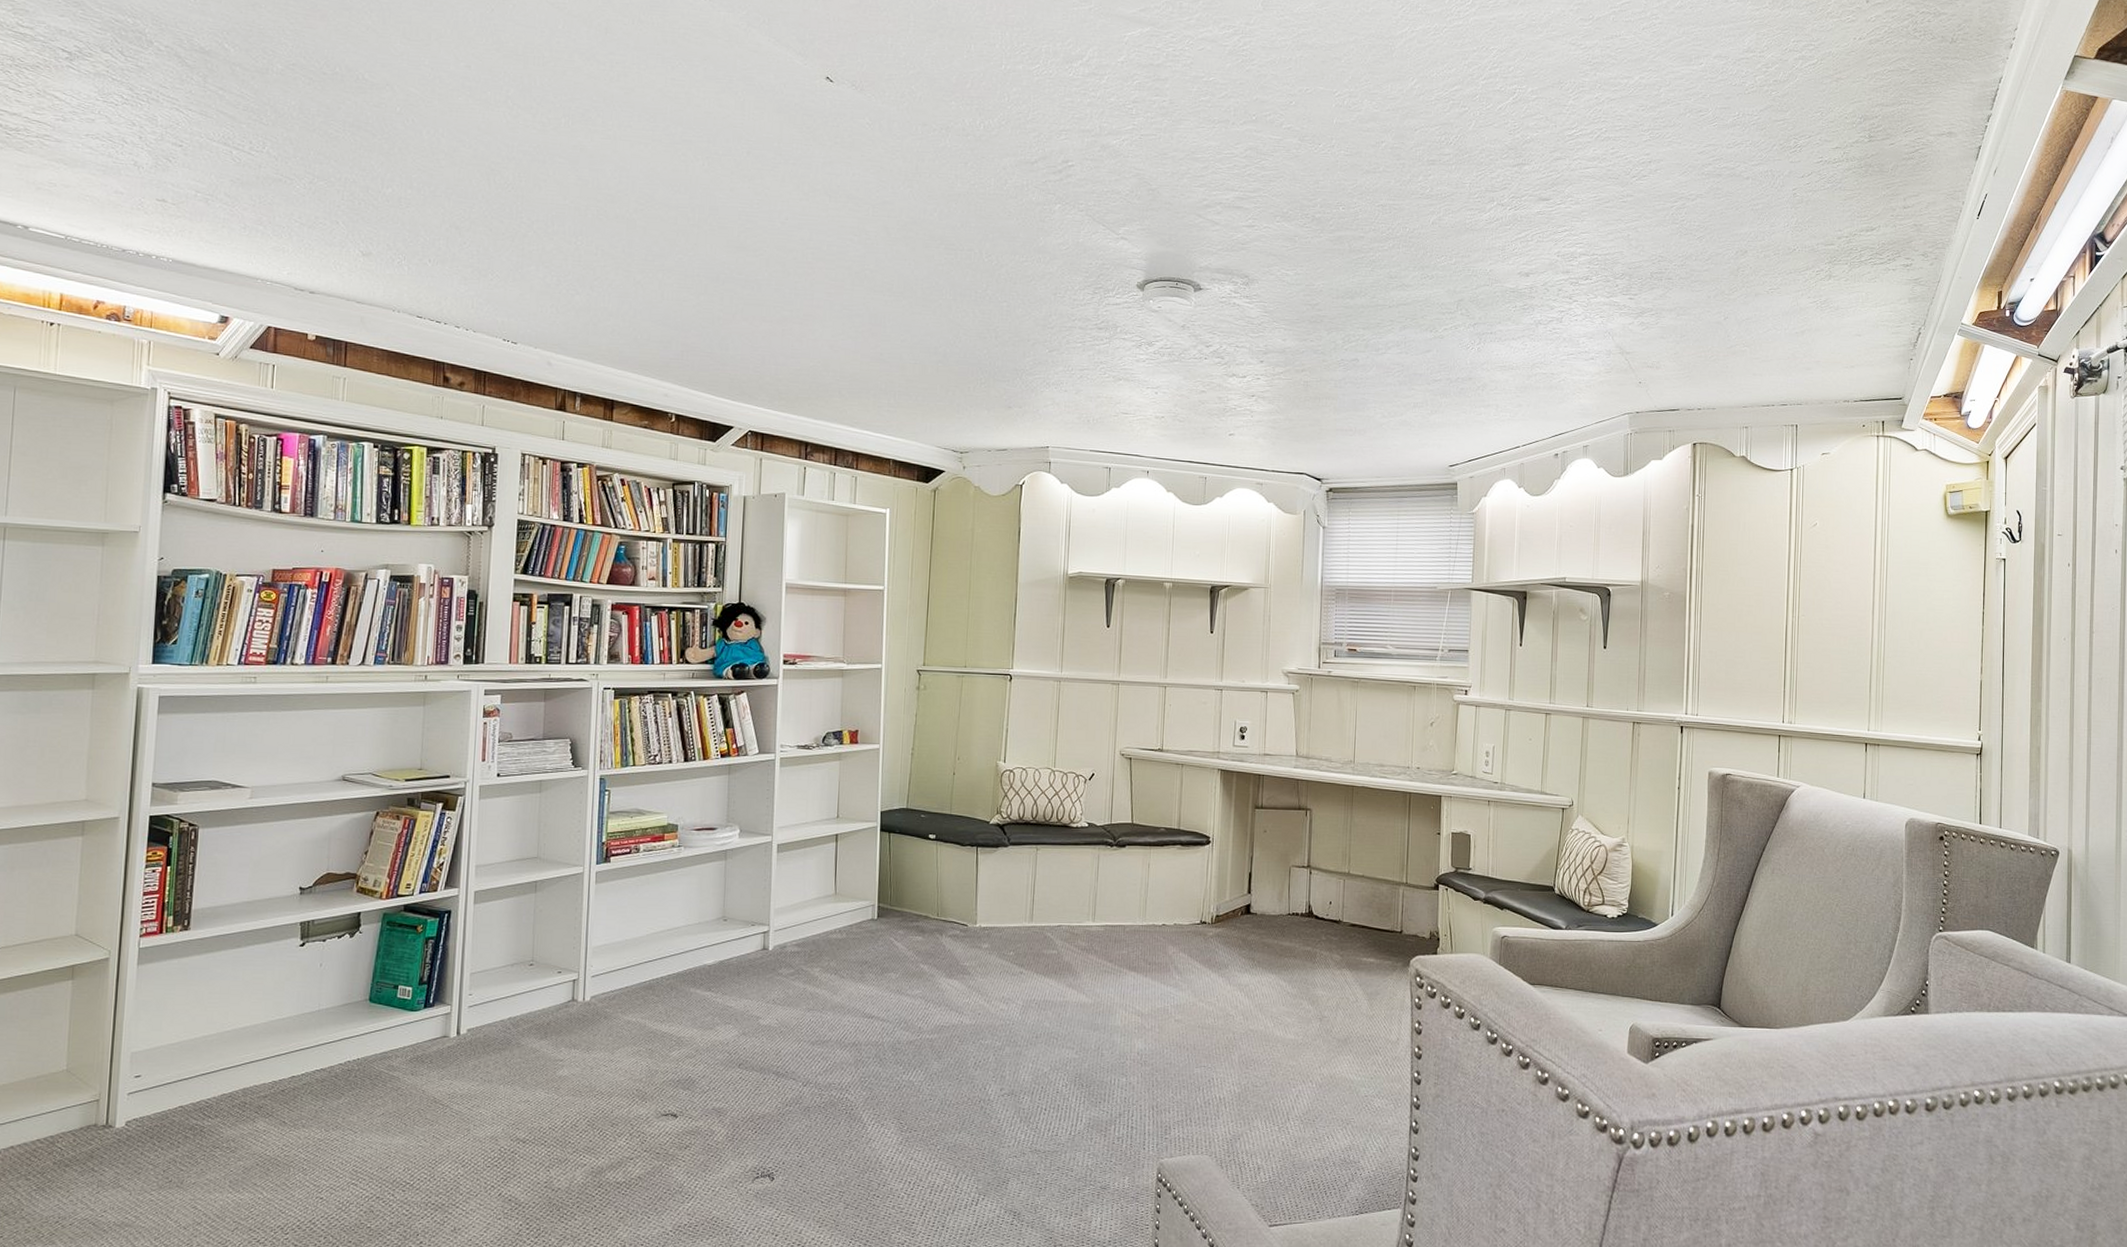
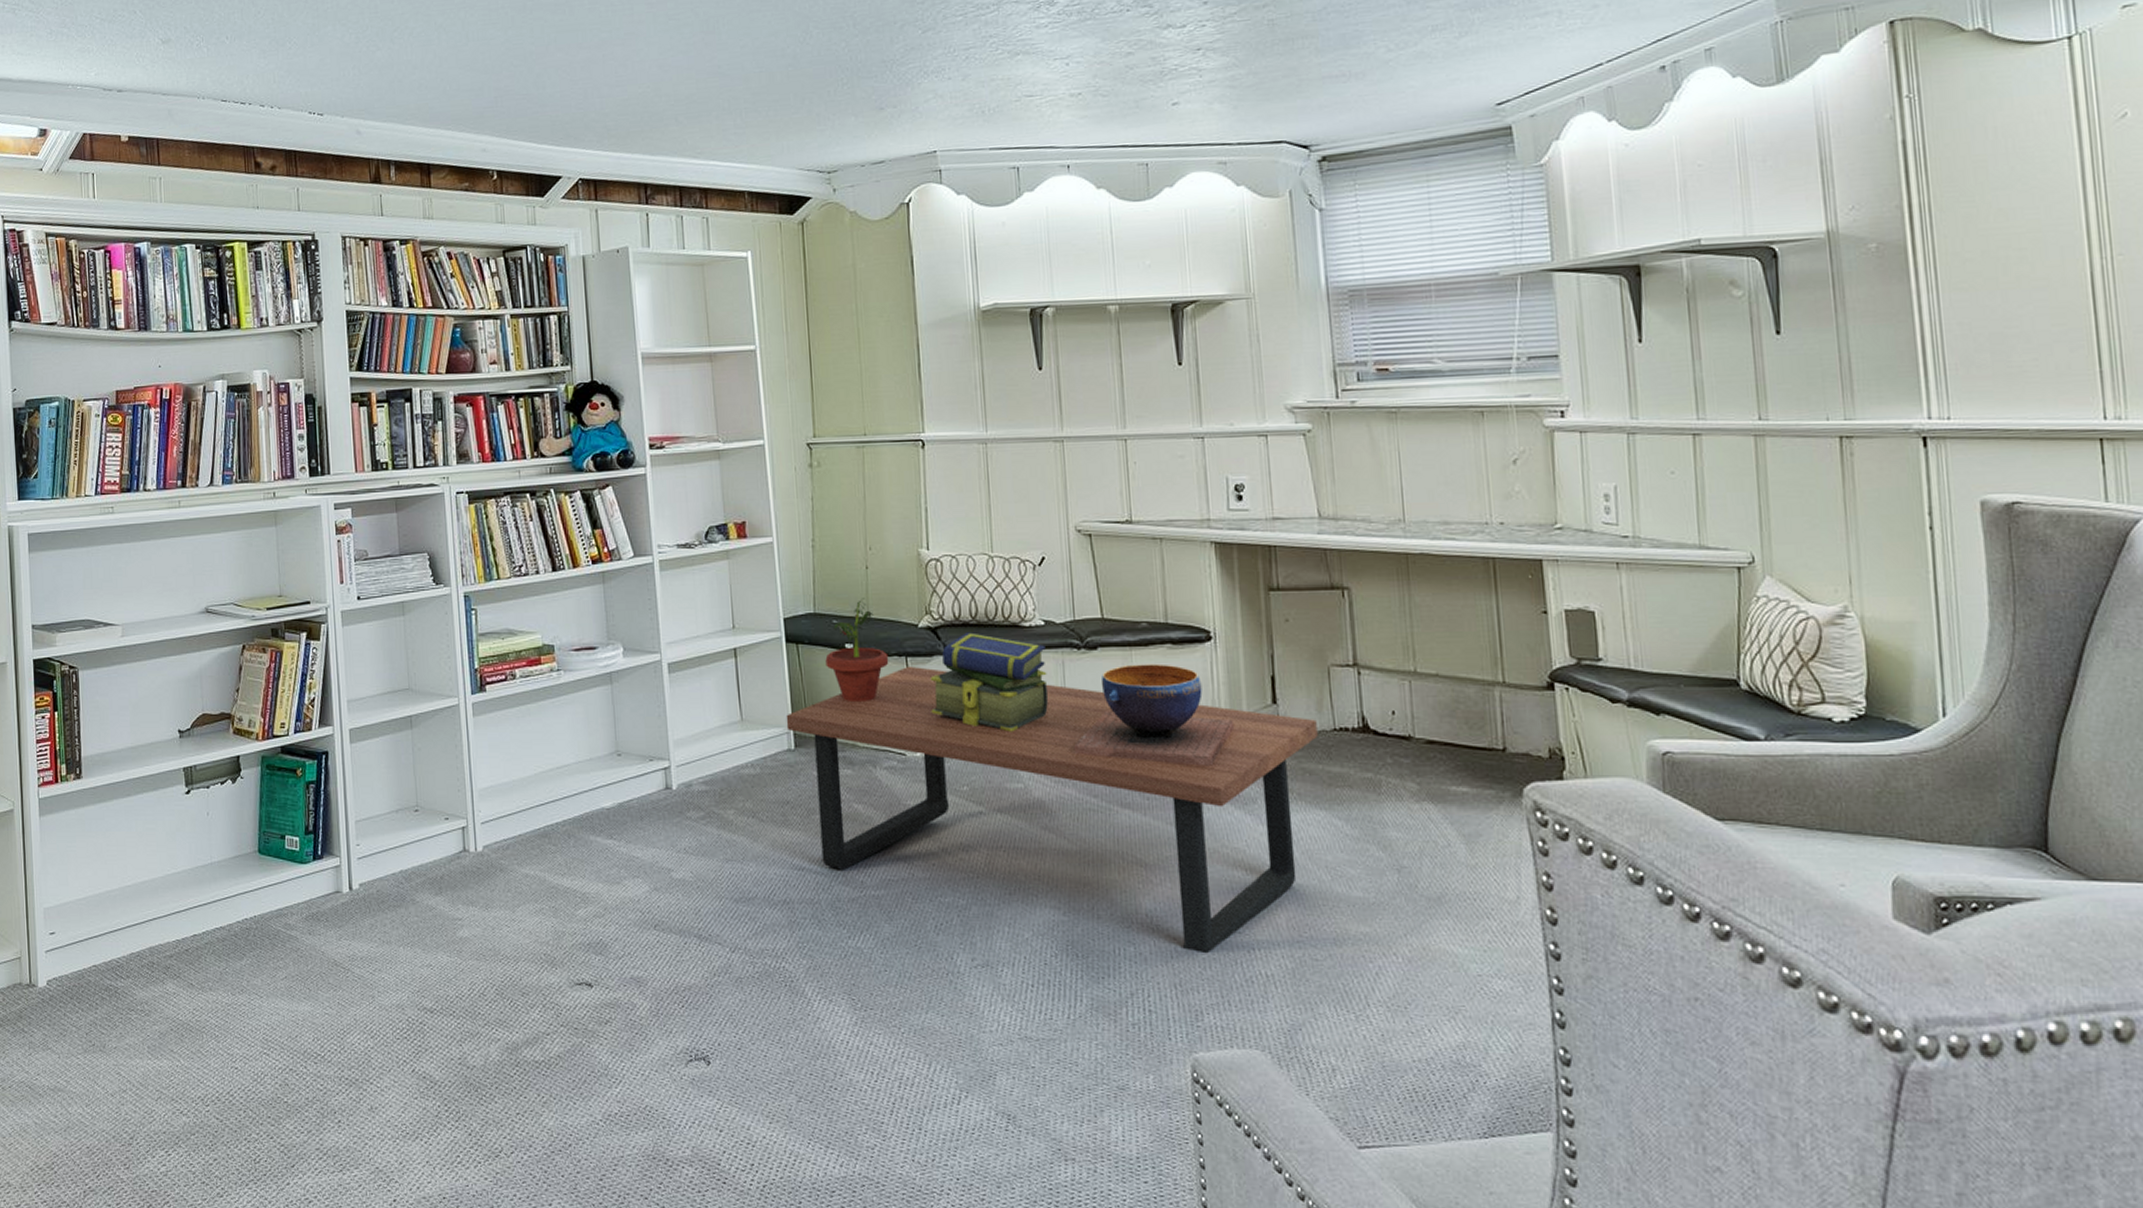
coffee table: none [872,854,1277,1083] -> present [786,665,1318,954]
potted plant: none [911,798,963,883] -> present [825,598,889,703]
stack of books: none [992,830,1087,910] -> present [930,632,1049,732]
decorative bowl: none [1099,860,1219,940] -> present [1075,664,1235,766]

